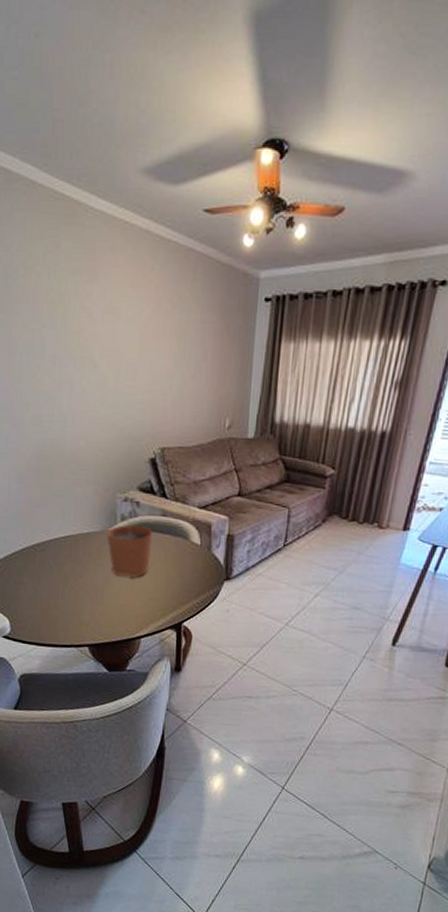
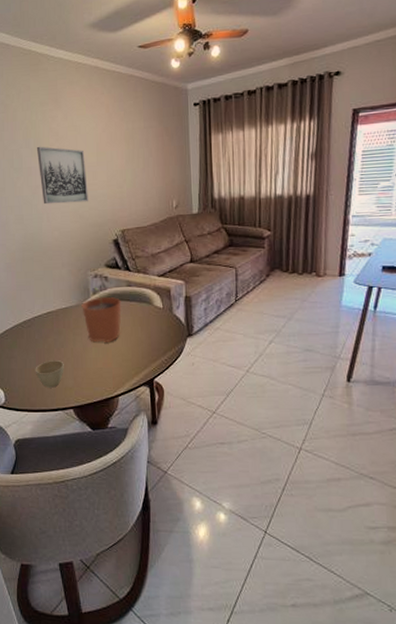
cup: none [47,591,81,622] -> present [35,360,64,388]
wall art: none [63,328,125,408] -> present [36,146,88,205]

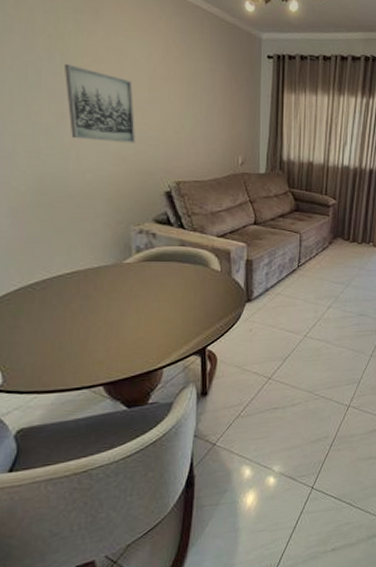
cup: present [35,360,64,388] -> none [50,330,93,363]
plant pot: present [82,287,122,343] -> none [120,244,172,308]

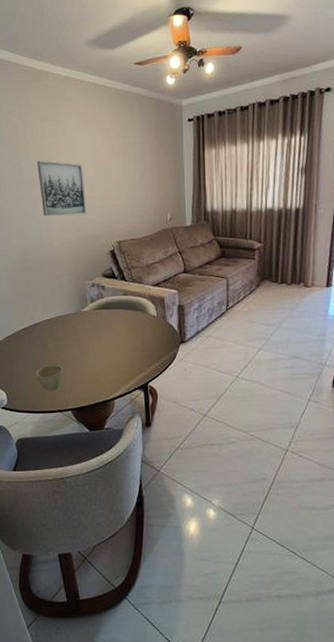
cup: none [50,330,93,363] -> present [35,365,63,391]

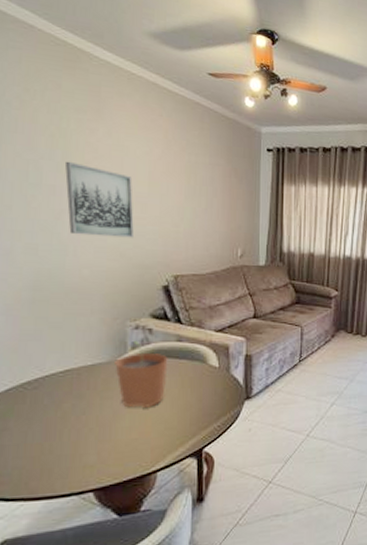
cup: present [35,365,63,391] -> none [40,431,84,468]
plant pot: none [80,295,118,348] -> present [115,340,168,408]

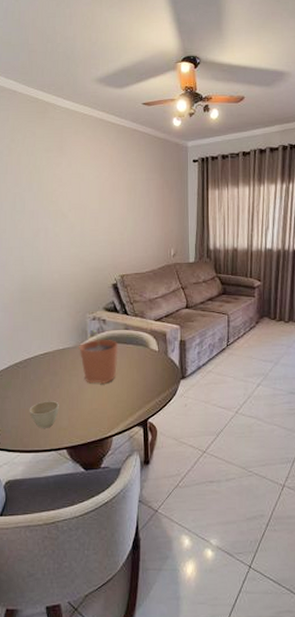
cup: none [40,431,84,468] -> present [29,401,59,428]
wall art: present [64,161,134,238] -> none [39,191,89,247]

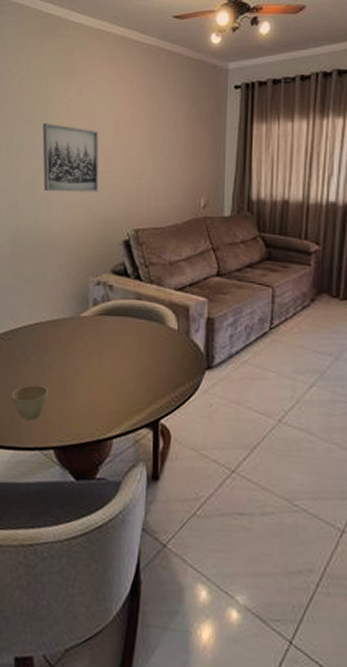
wall art: none [39,191,89,247] -> present [42,122,99,192]
plant pot: present [79,329,118,384] -> none [77,296,127,368]

